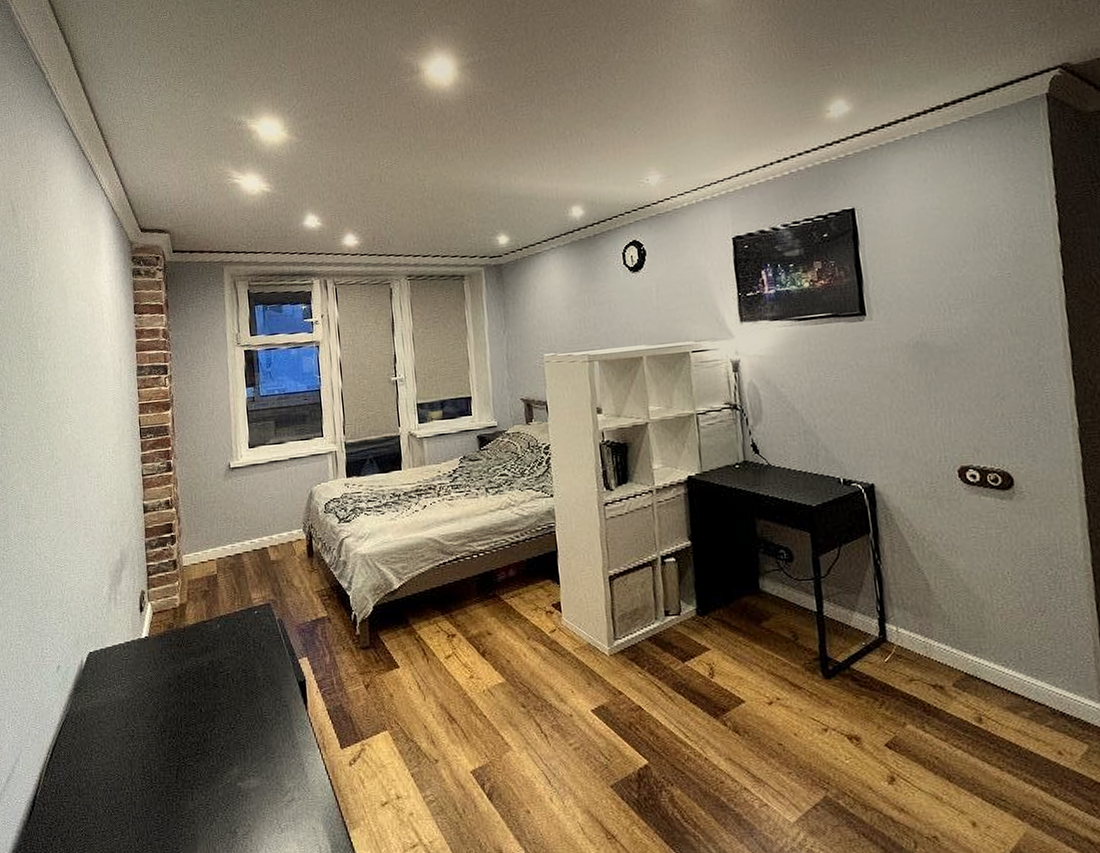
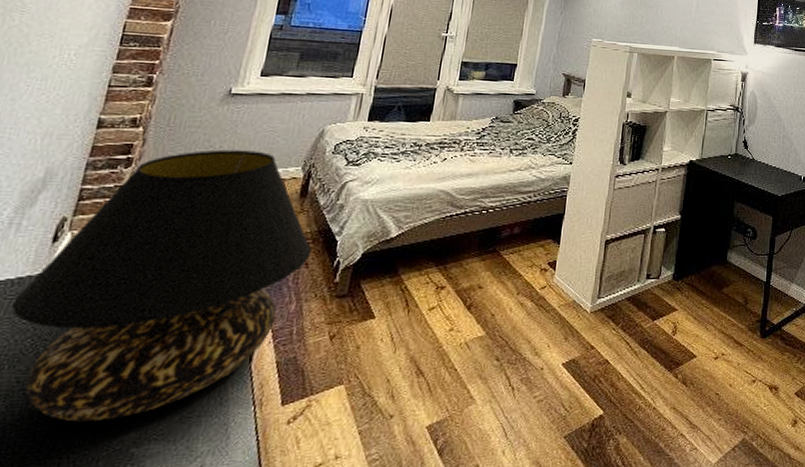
table lamp: none [128,518,330,759] -> present [12,150,312,422]

